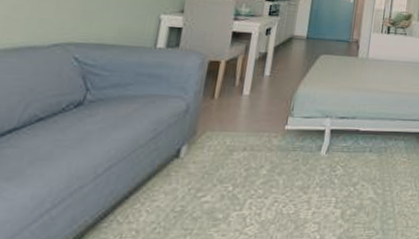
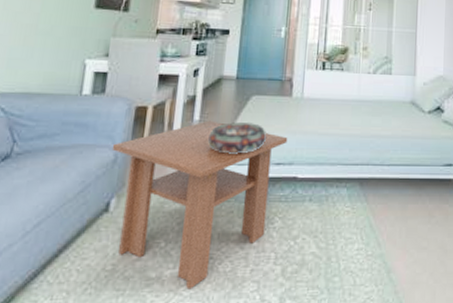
coffee table: none [184,76,352,230] -> present [112,120,288,290]
decorative bowl: none [276,78,333,108] -> present [207,122,267,154]

